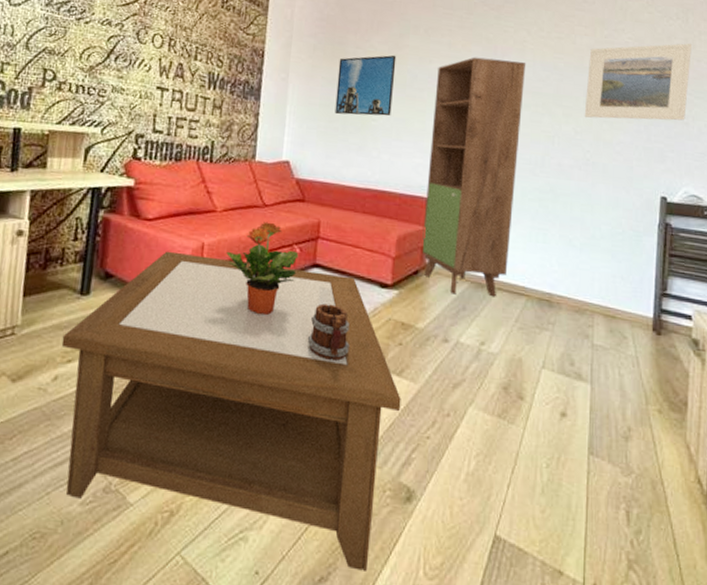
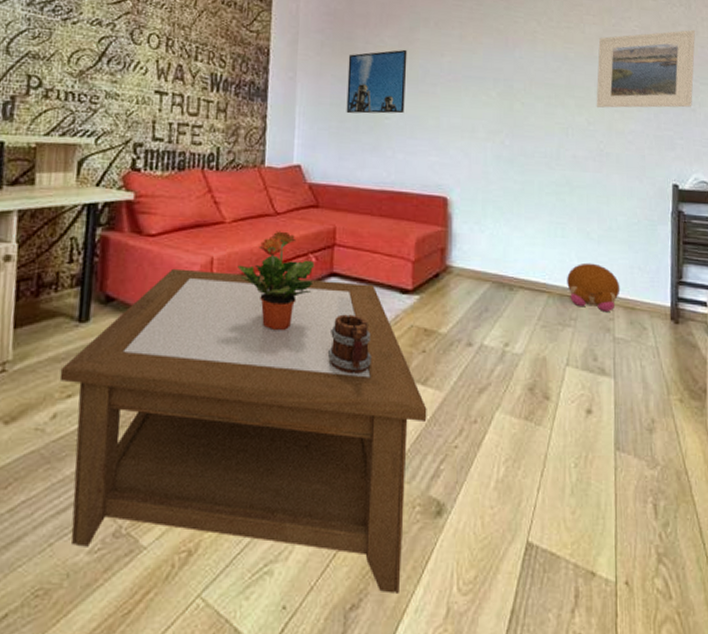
cabinet: present [422,57,526,297] -> none [442,49,538,296]
plush toy: none [546,269,601,318] -> present [567,262,620,311]

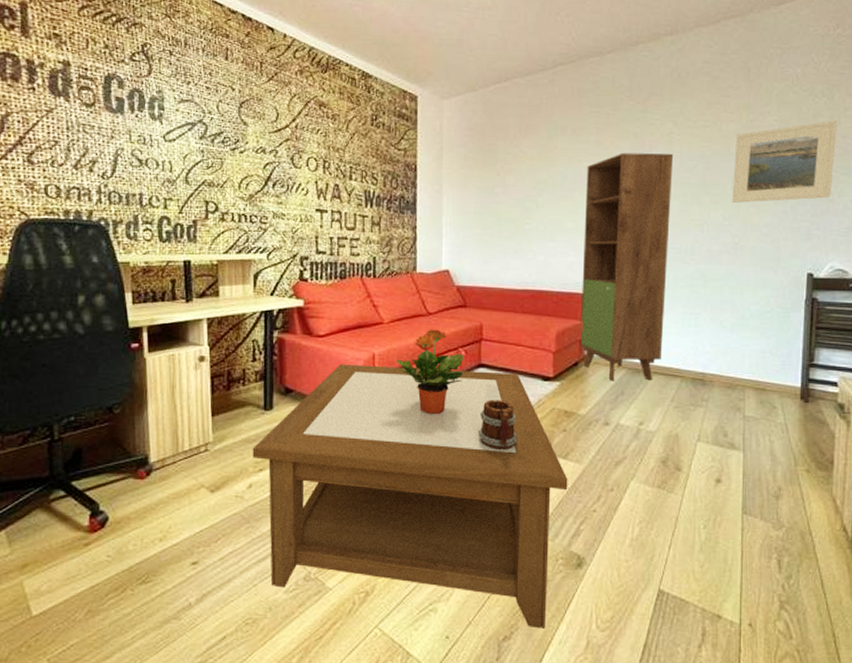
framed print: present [346,49,407,114] -> none [489,157,546,221]
cabinet: none [442,49,538,296] -> present [580,152,674,381]
plush toy: present [567,262,620,311] -> none [700,349,752,393]

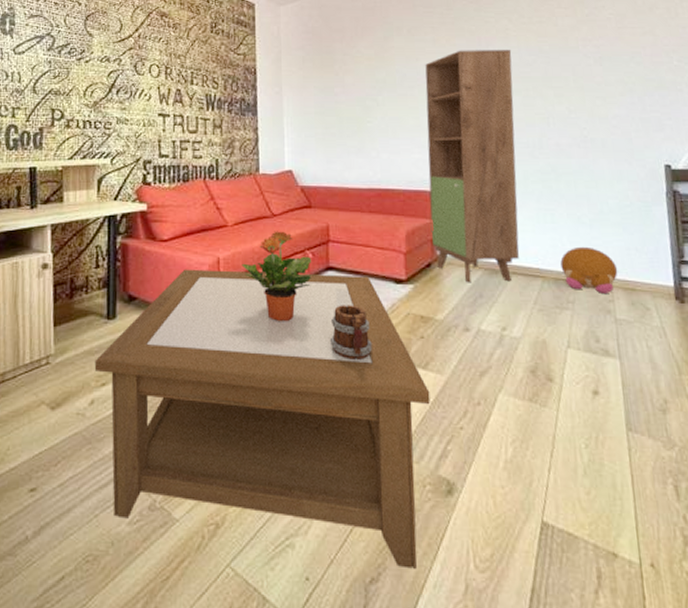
plush toy: none [700,349,752,393] -> present [560,246,618,293]
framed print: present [732,120,837,203] -> none [573,11,679,95]

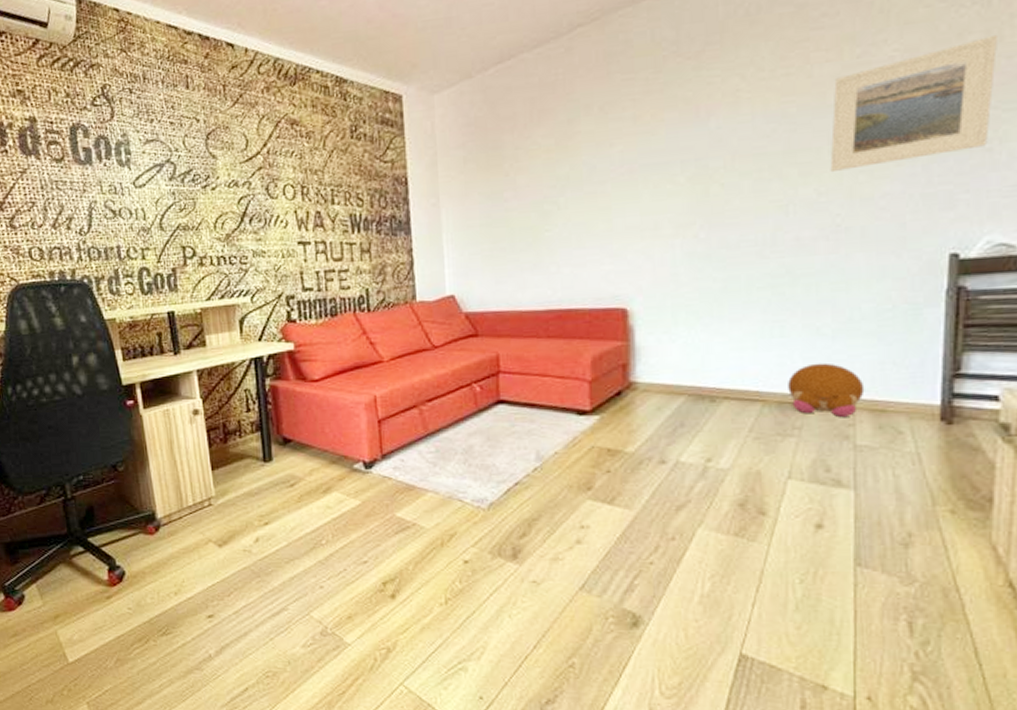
coffee table: present [94,269,430,569] -> none [255,408,616,693]
potted plant: present [242,231,312,322] -> none [401,364,480,460]
mug: present [329,305,372,359] -> none [501,439,550,496]
cabinet: present [425,50,520,283] -> none [621,118,742,411]
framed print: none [573,11,679,95] -> present [830,34,997,171]

